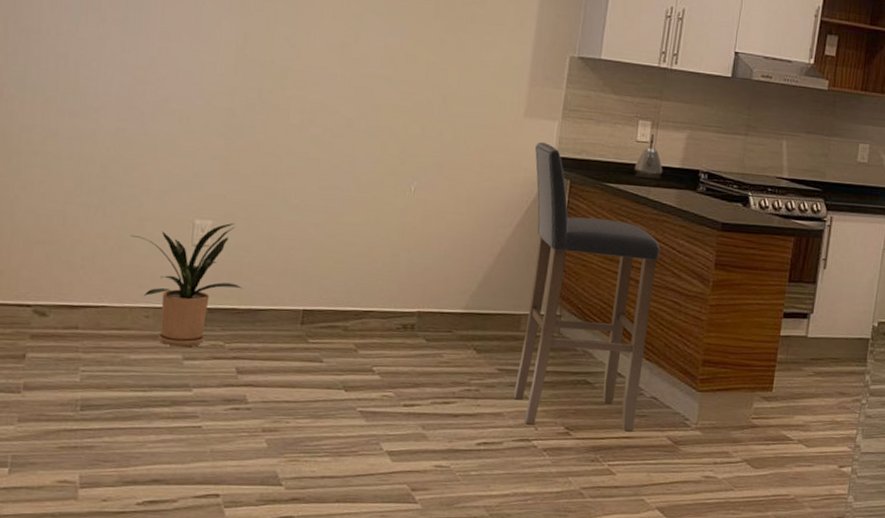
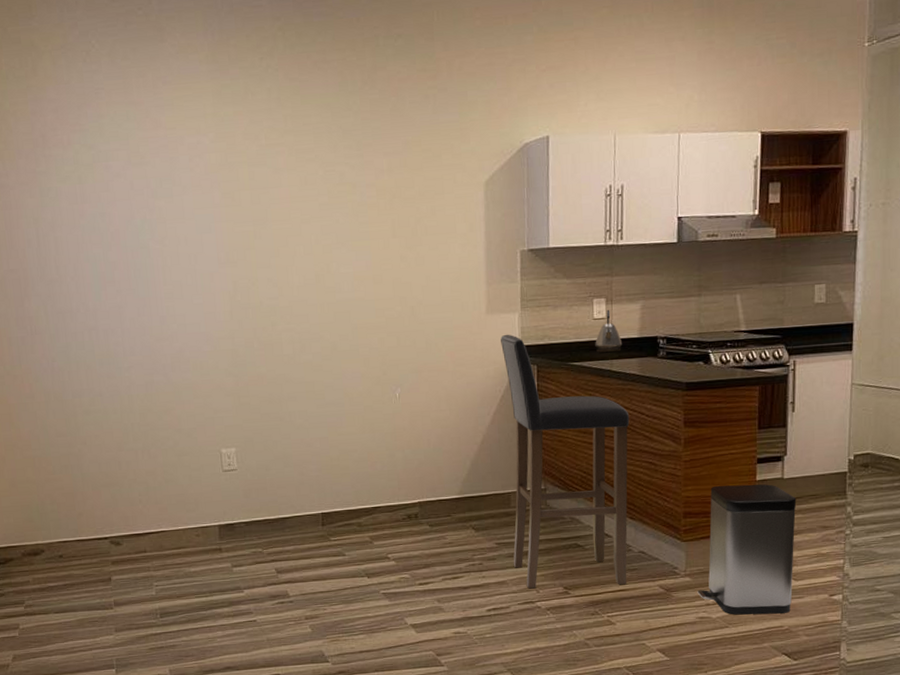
house plant: present [130,223,243,347] -> none [173,448,270,557]
pedal bin: none [706,335,818,481] -> present [697,484,797,615]

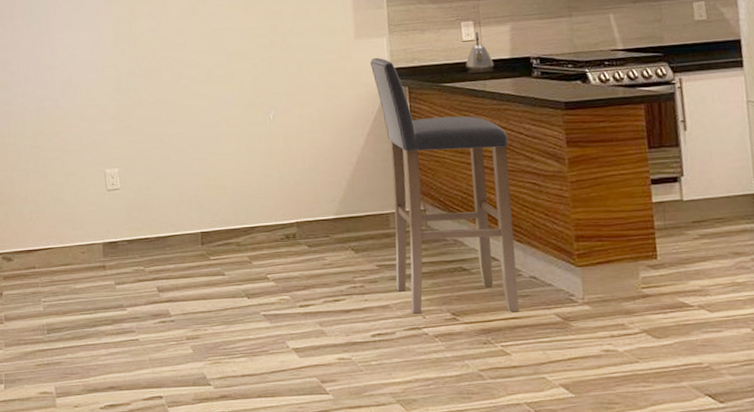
pedal bin: present [697,484,797,615] -> none [599,206,709,349]

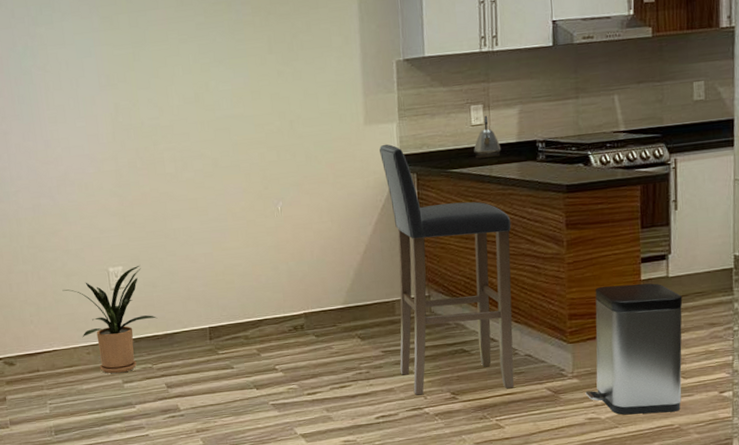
house plant: none [61,168,151,275] -> present [62,266,158,374]
pedal bin: none [599,206,709,349] -> present [585,283,683,415]

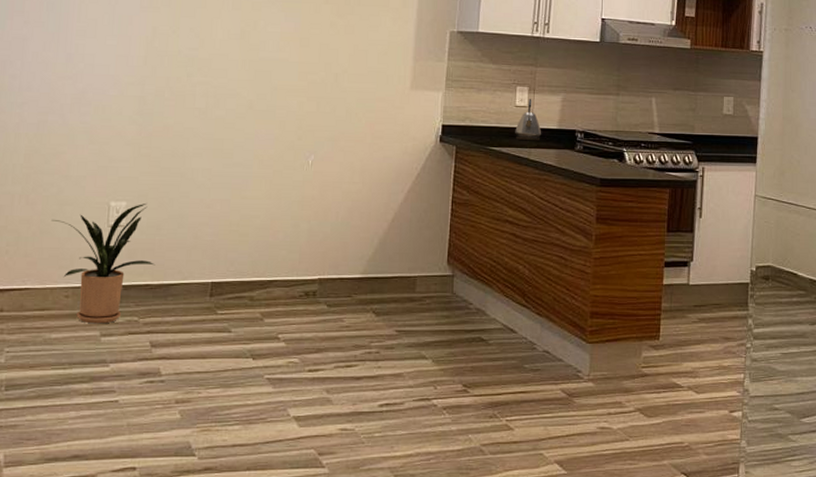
bar stool: present [379,144,514,395] -> none [412,111,544,386]
pedal bin: present [585,283,683,415] -> none [599,286,701,428]

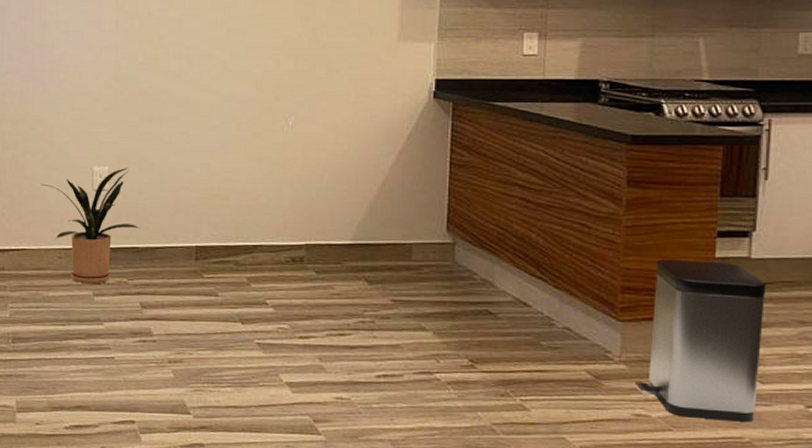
kettle: present [515,98,542,142] -> none [523,45,556,96]
pedal bin: none [599,286,701,428] -> present [634,258,767,422]

